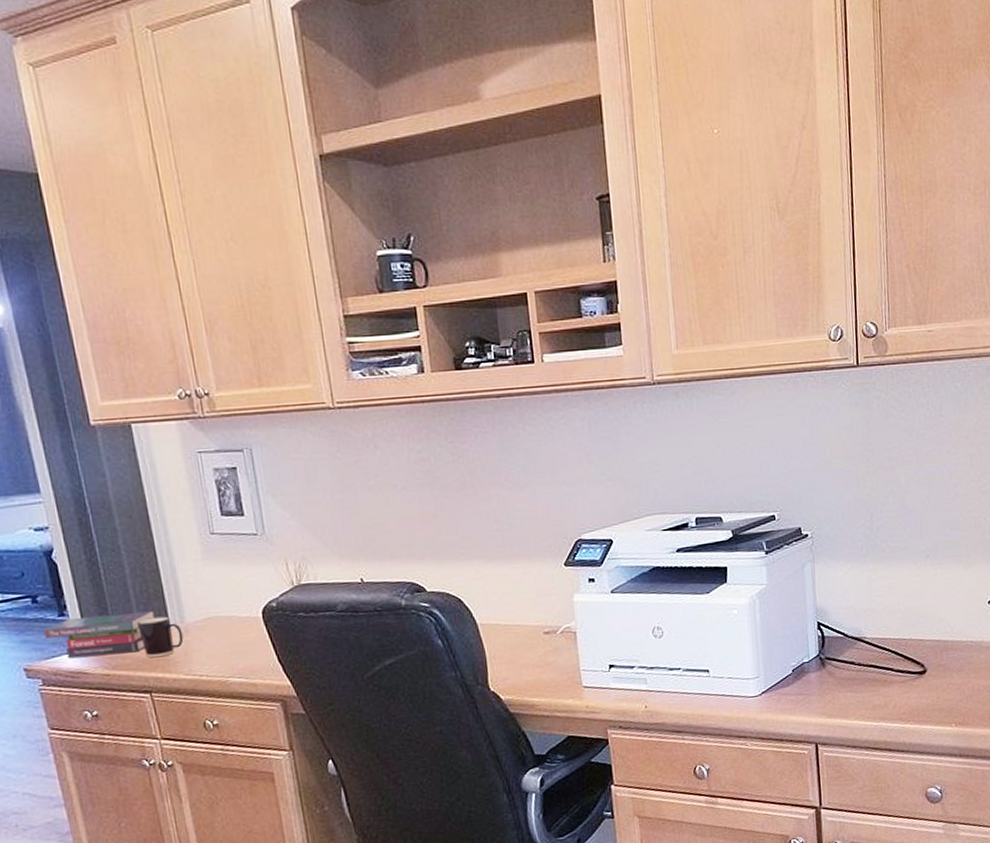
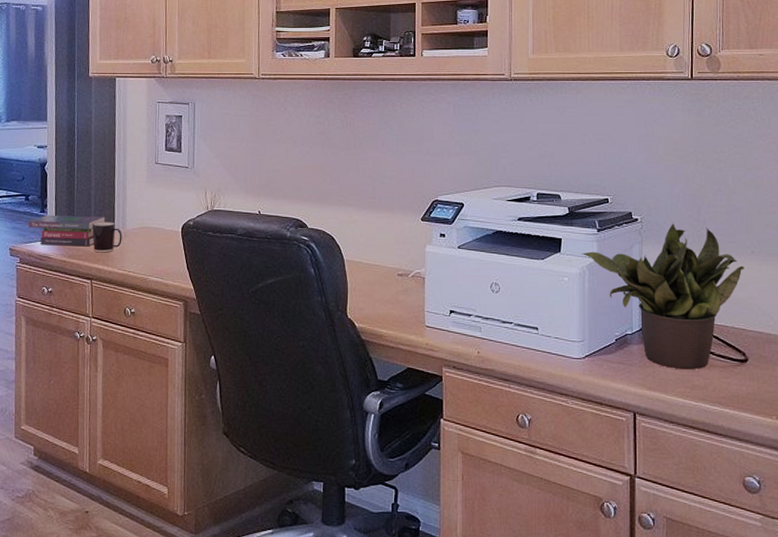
potted plant: none [750,534,920,691] -> present [581,223,744,370]

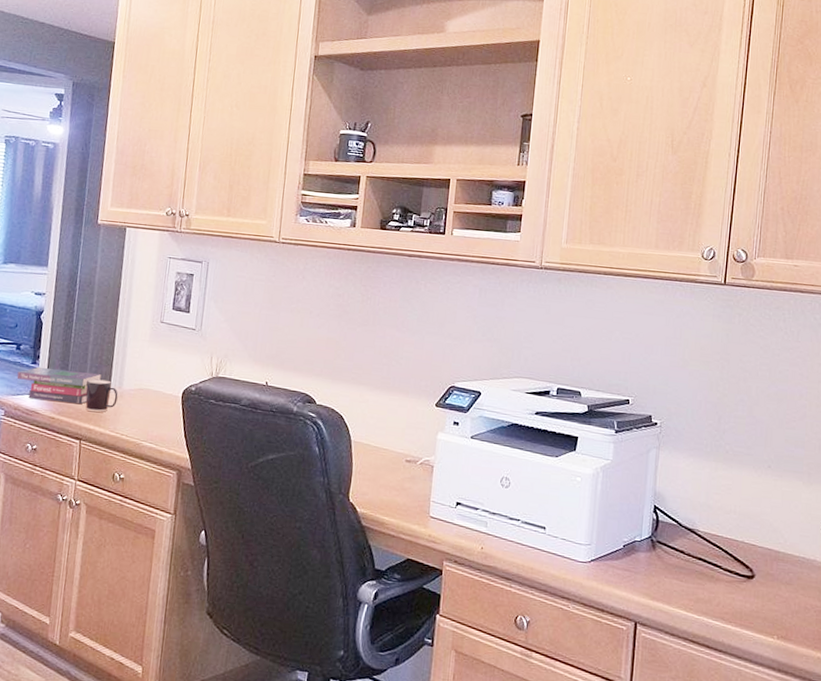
potted plant: present [581,223,744,370] -> none [597,430,760,582]

